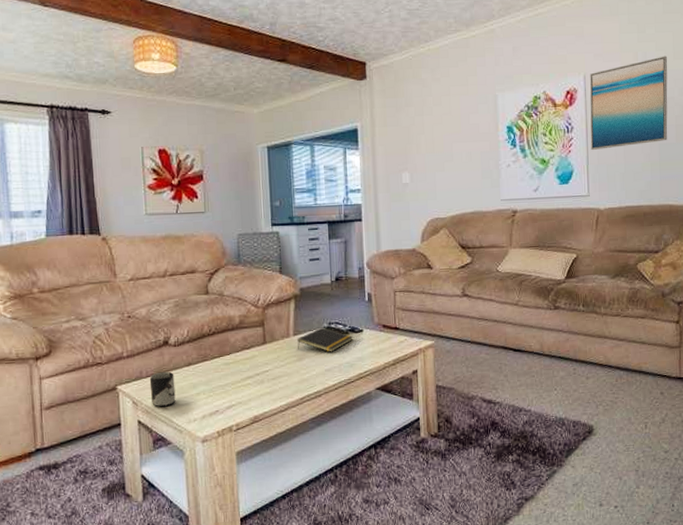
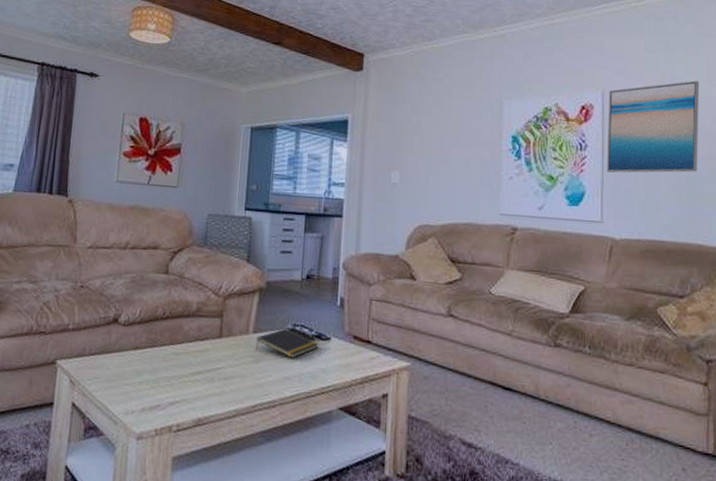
cup: present [149,371,176,407] -> none [90,351,119,392]

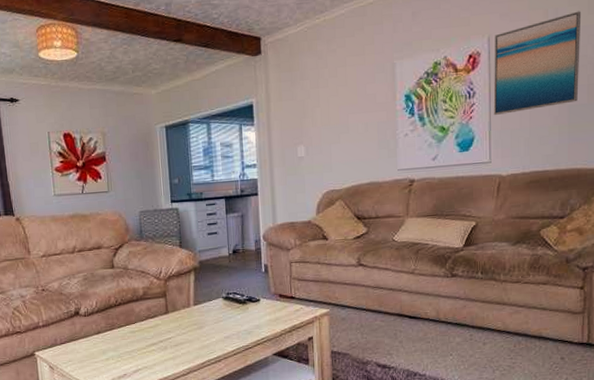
notepad: present [256,328,319,358] -> none [198,297,251,321]

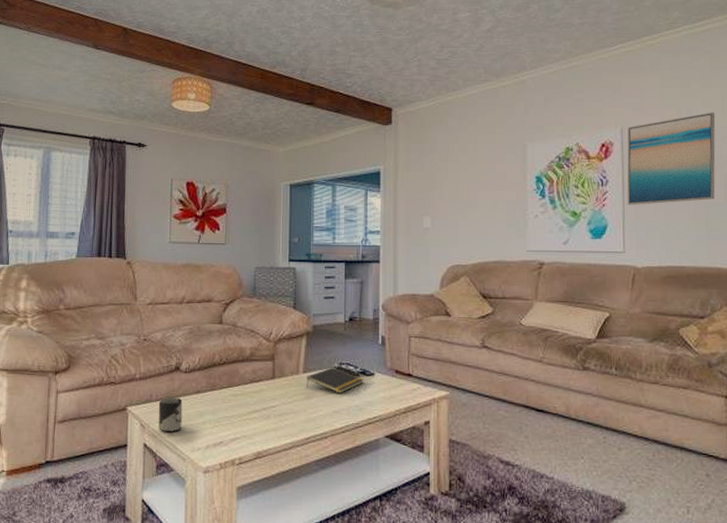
cup: none [63,339,88,371] -> present [158,397,183,433]
notepad: none [198,297,251,321] -> present [307,367,364,394]

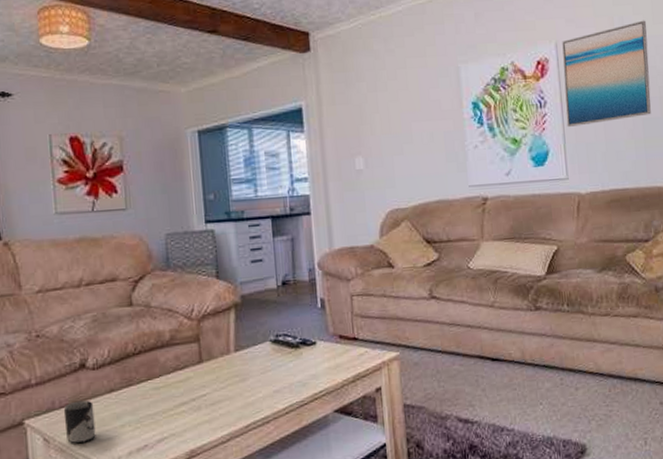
notepad: present [307,367,364,394] -> none [239,340,306,370]

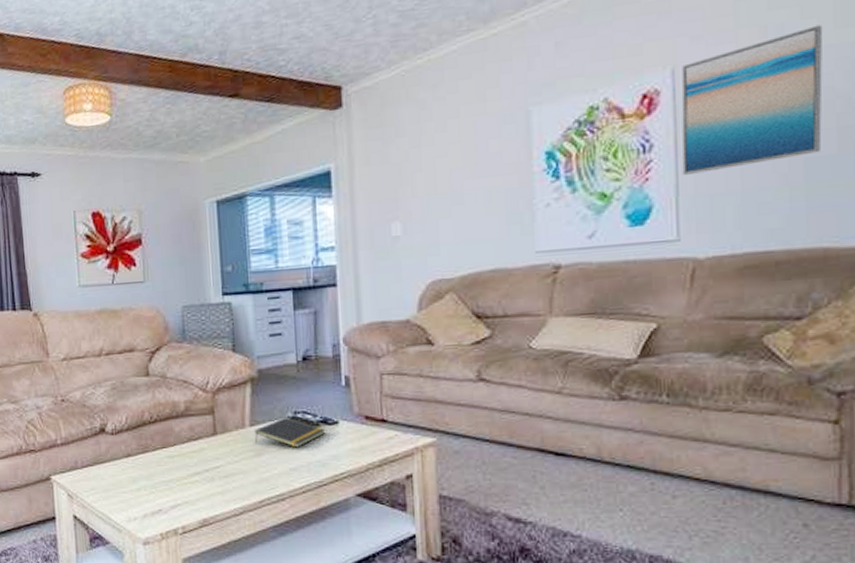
cup: present [63,400,96,444] -> none [85,462,114,502]
notepad: none [239,340,306,370] -> present [255,417,326,448]

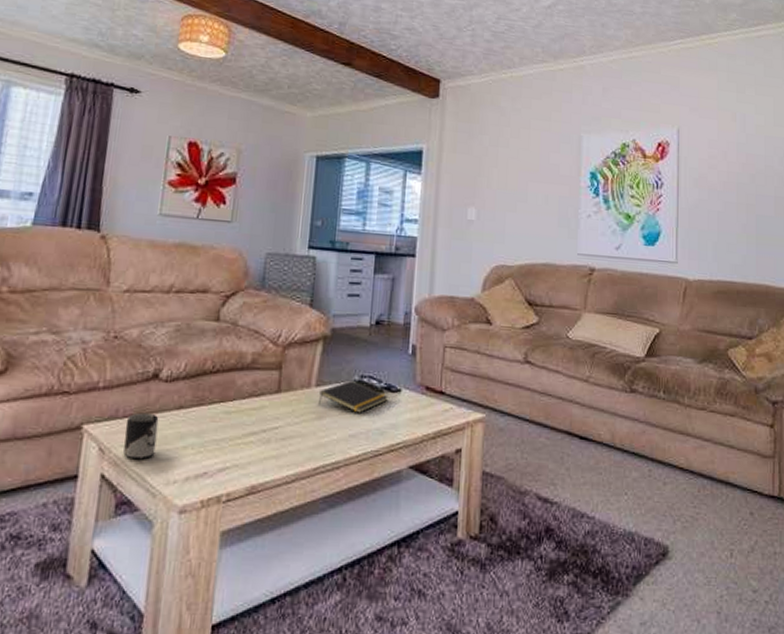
cup: none [85,462,114,502] -> present [123,412,159,460]
wall art: present [681,24,823,175] -> none [681,120,768,213]

